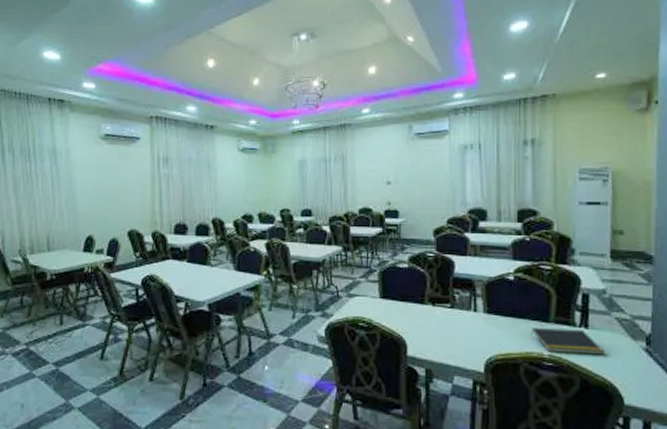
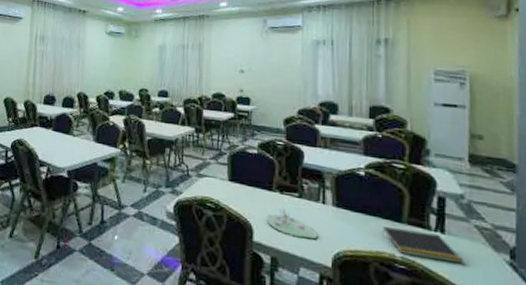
flower arrangement: none [420,320,470,348] -> present [266,208,318,239]

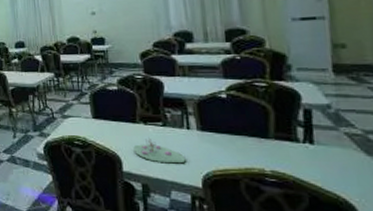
notepad: present [382,227,463,264] -> none [249,144,336,171]

